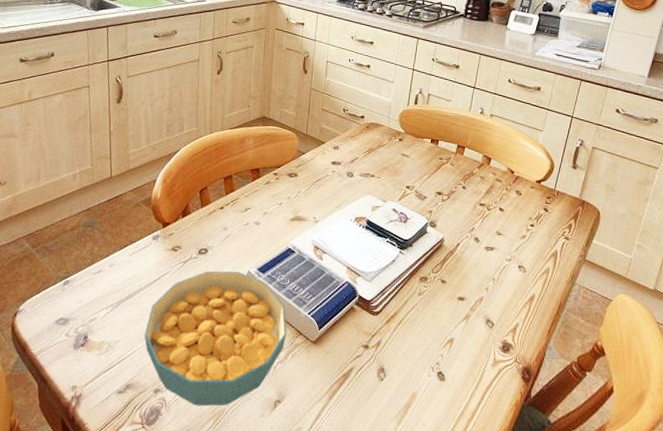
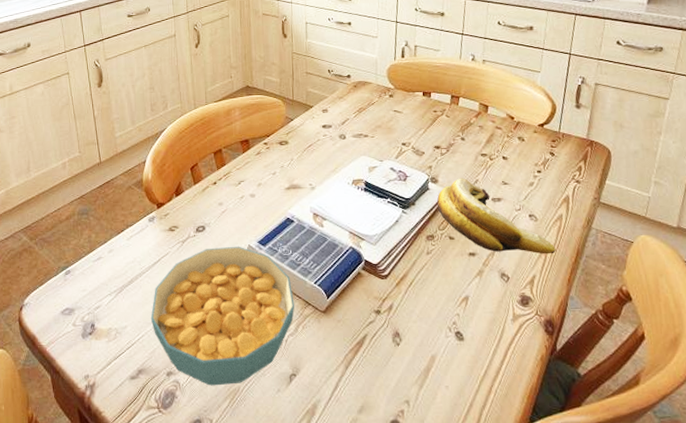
banana: none [434,224,540,305] -> present [437,178,556,255]

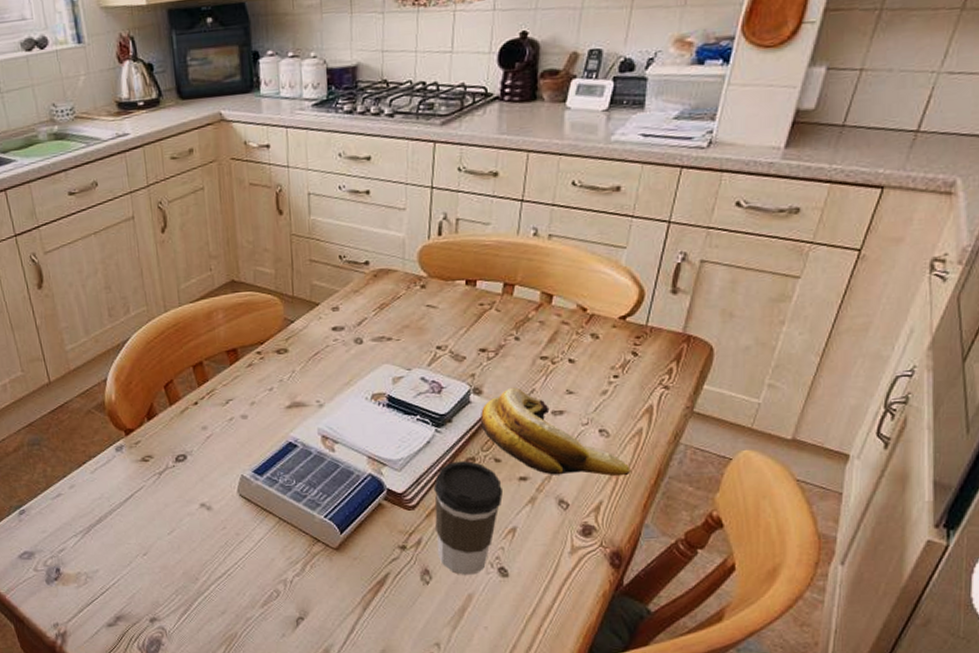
cereal bowl: present [150,246,294,386] -> none [126,476,300,632]
coffee cup: none [401,238,457,338] -> present [433,461,503,575]

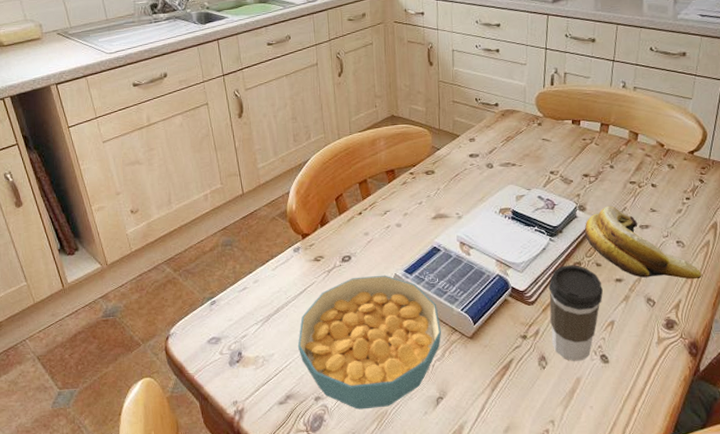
cereal bowl: none [126,476,300,632] -> present [297,275,441,410]

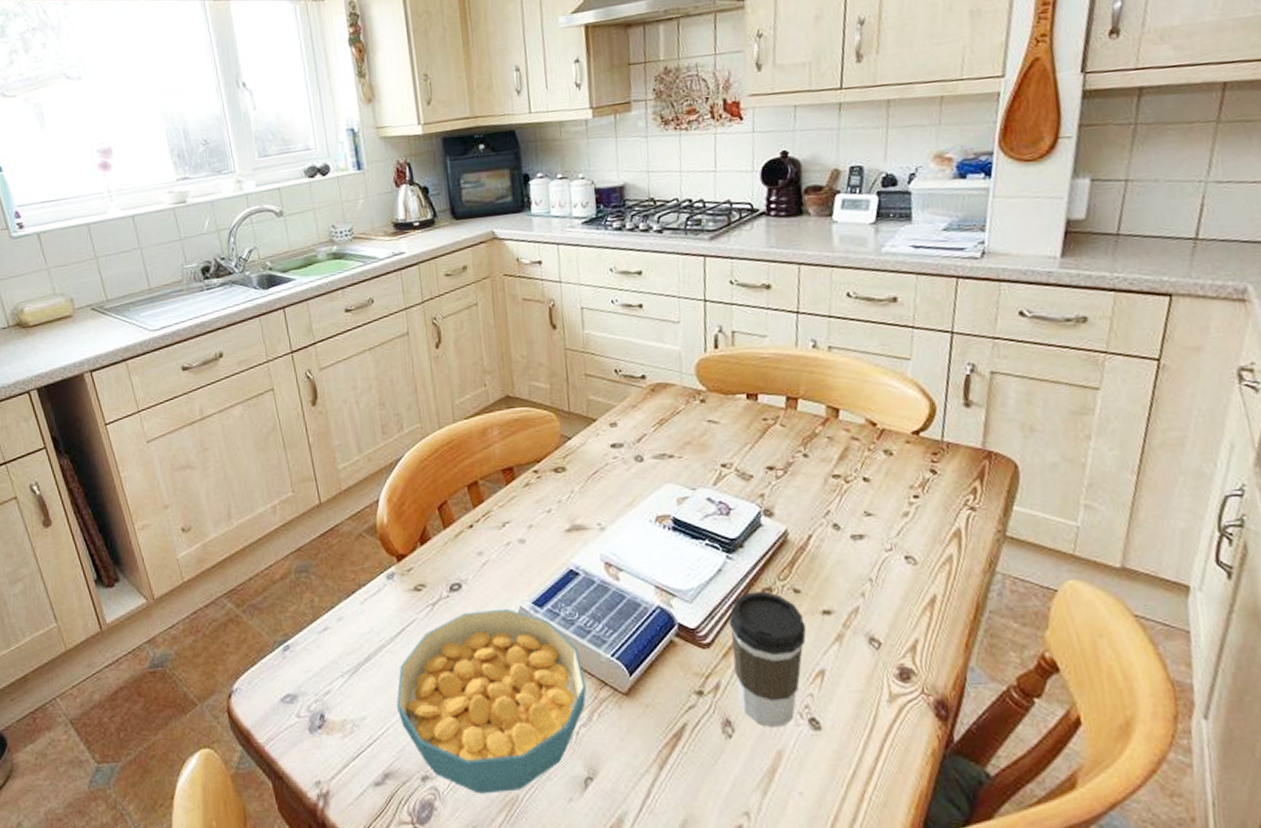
banana: present [585,205,702,280] -> none [774,508,946,610]

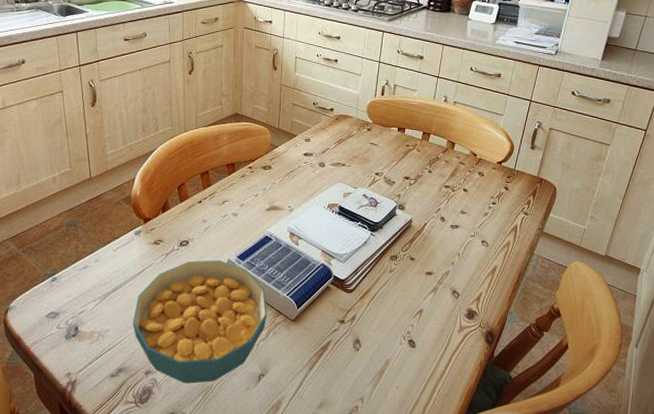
coffee cup: present [728,591,806,727] -> none [366,258,414,345]

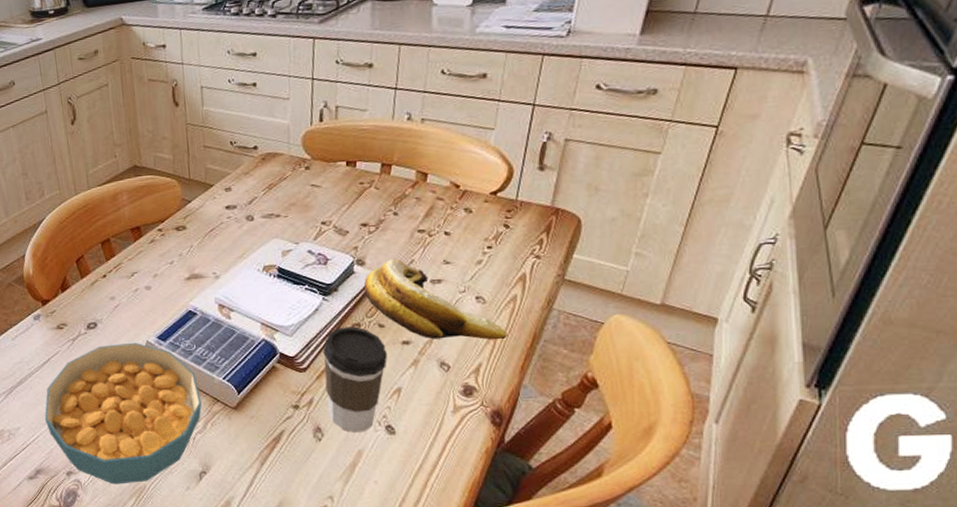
coffee cup: none [366,258,414,345] -> present [322,326,387,433]
banana: none [403,206,501,276] -> present [364,258,507,340]

